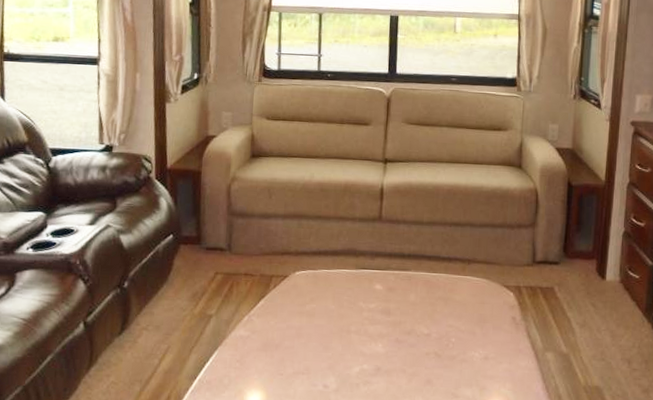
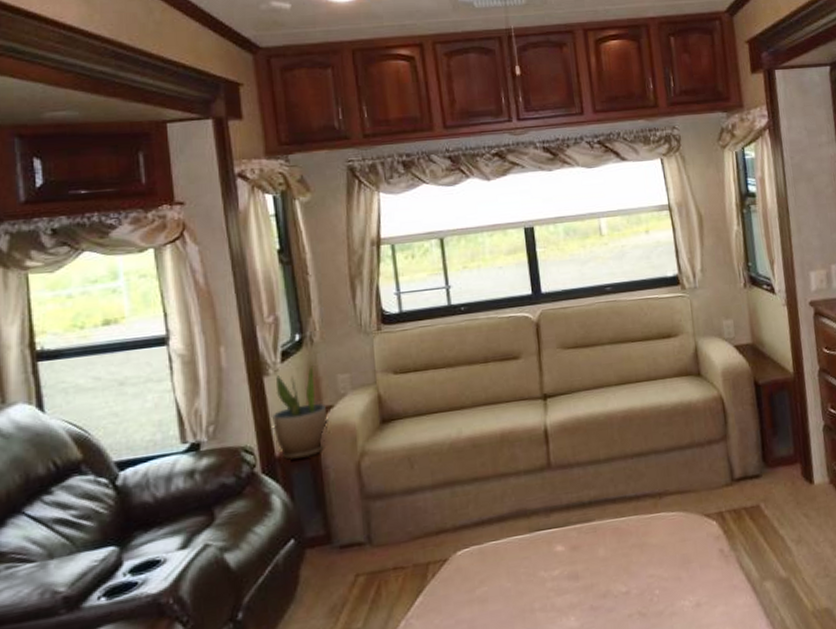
potted plant: none [168,101,210,173] -> present [272,365,327,460]

